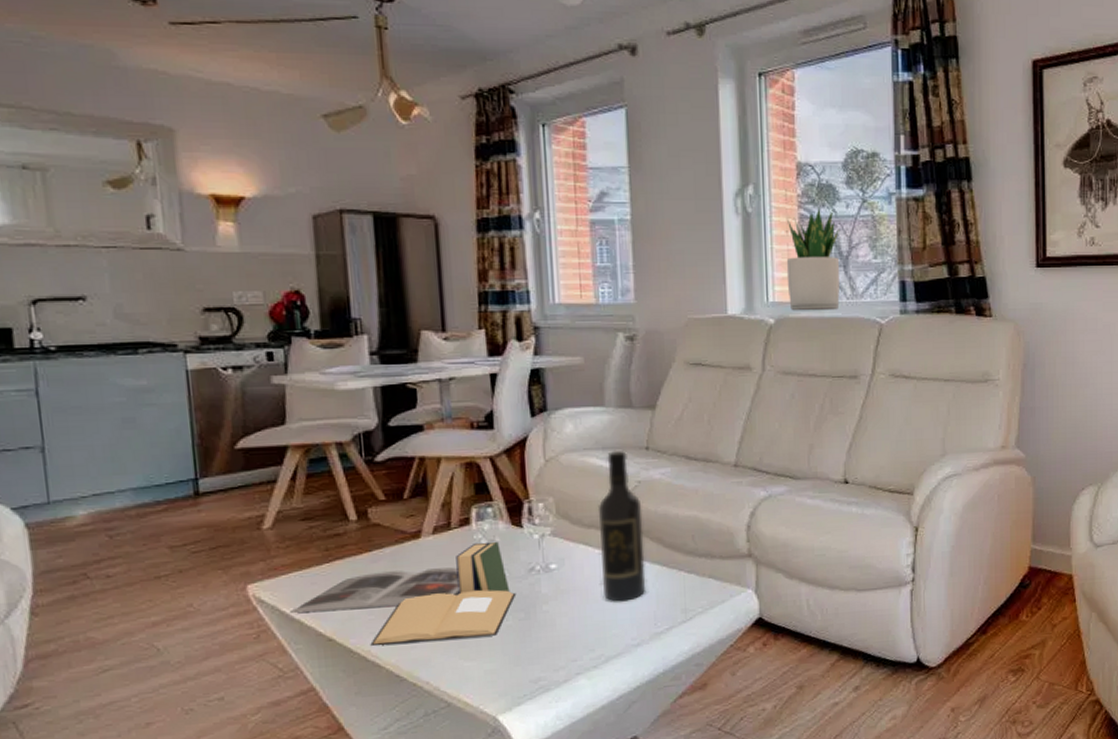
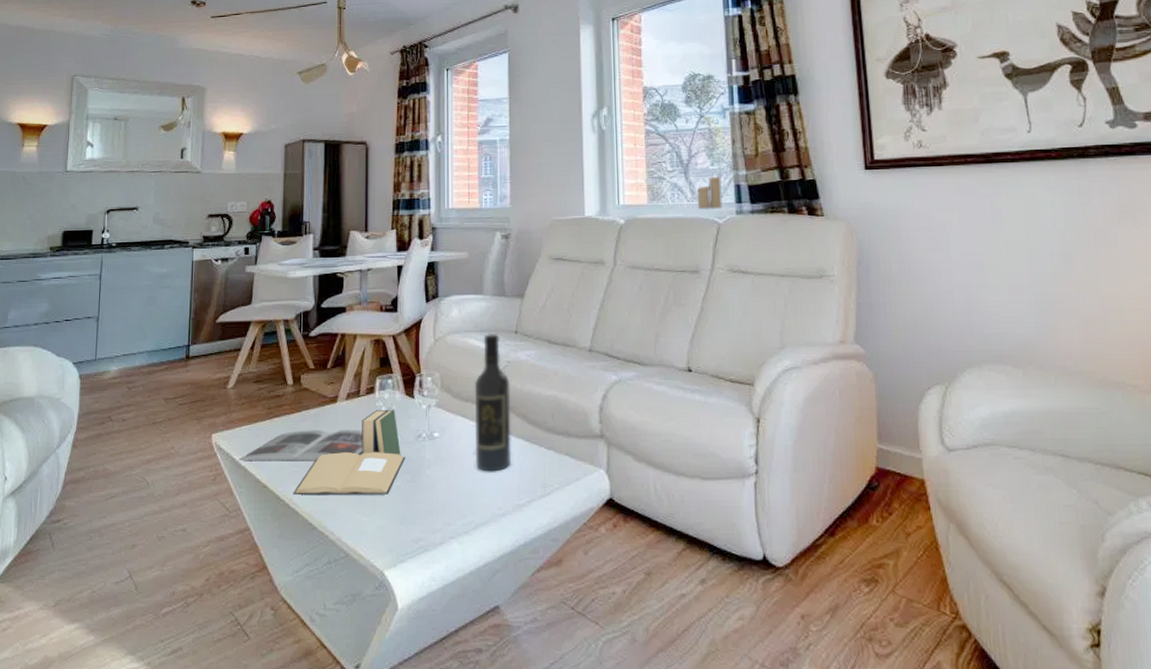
planter: present [786,207,840,311] -> none [634,123,681,213]
candle: none [858,267,885,309] -> present [697,172,723,210]

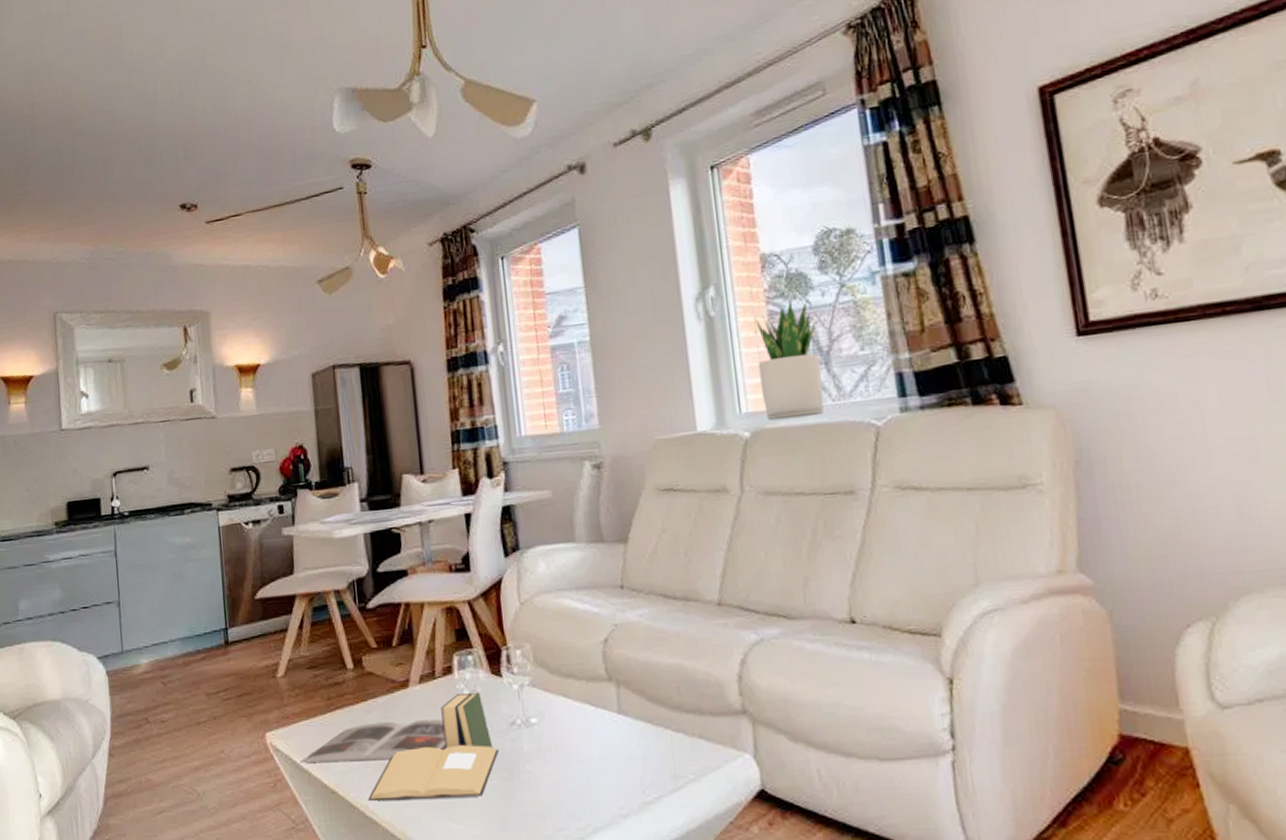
wine bottle: present [474,333,512,472] -> none [574,590,631,764]
planter: none [634,123,681,213] -> present [755,300,824,421]
candle: present [697,172,723,210] -> none [844,359,881,411]

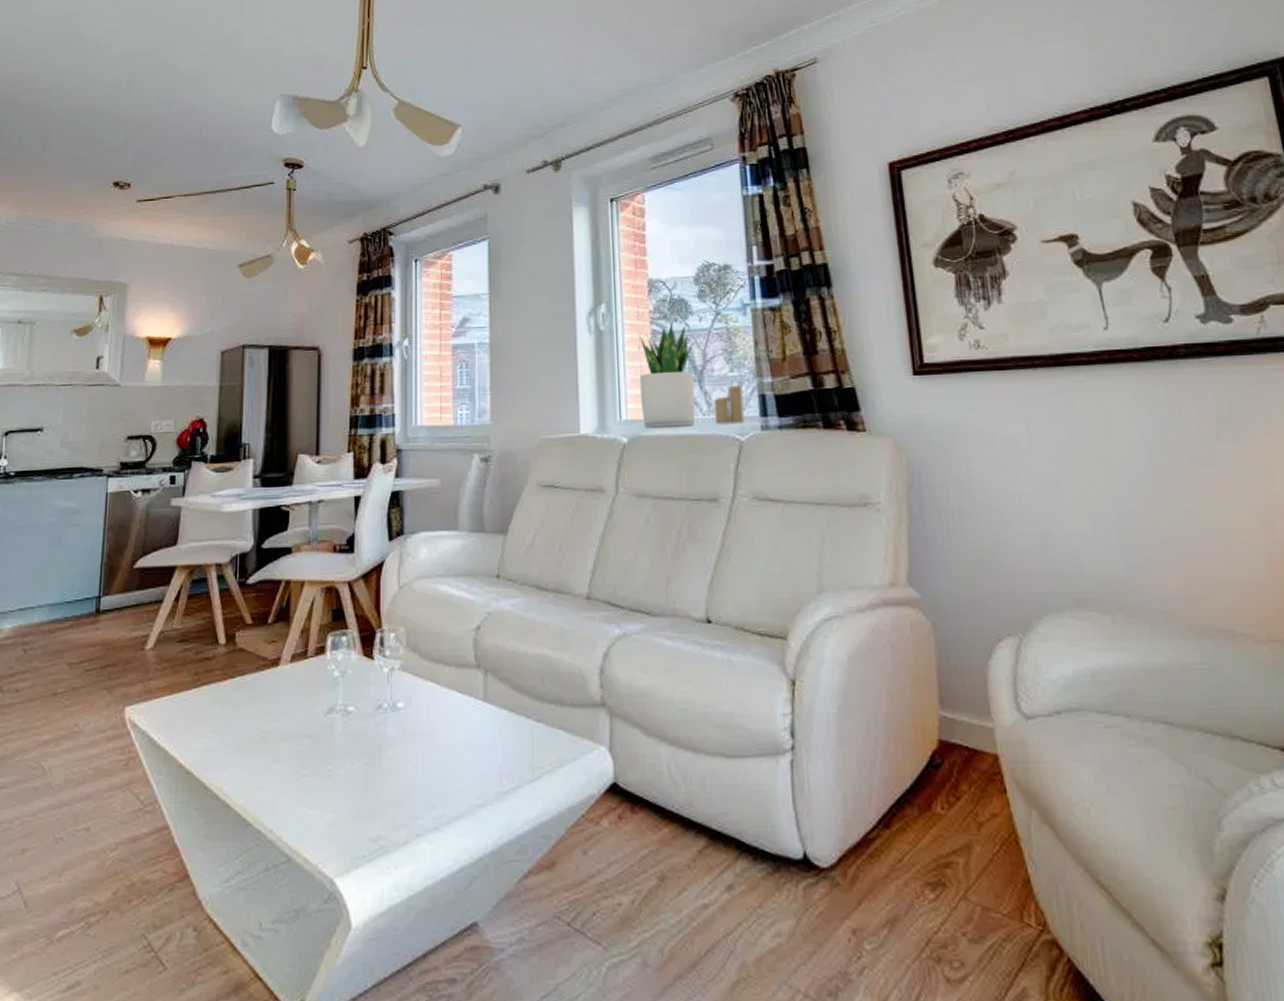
magazine: present [301,719,446,764] -> none [158,700,311,741]
book: present [368,691,499,800] -> none [223,673,363,782]
candle: none [844,359,881,411] -> present [714,380,745,425]

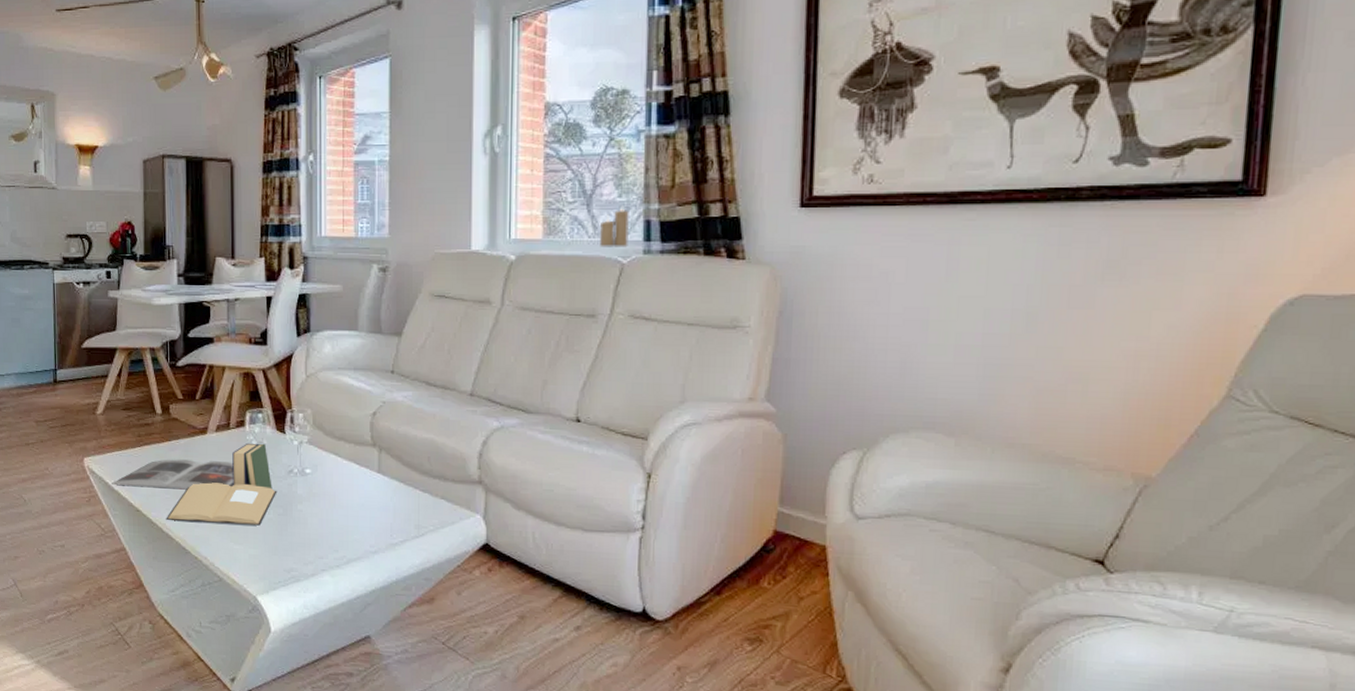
magazine: none [158,700,311,741] -> present [112,459,234,489]
book: none [223,673,363,782] -> present [166,442,277,526]
planter: present [639,322,696,429] -> none [529,146,584,249]

